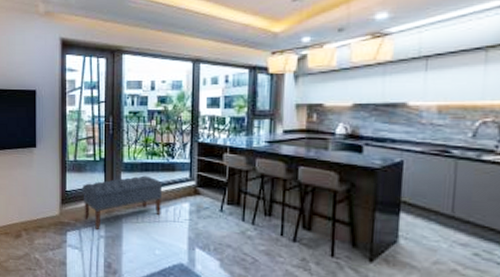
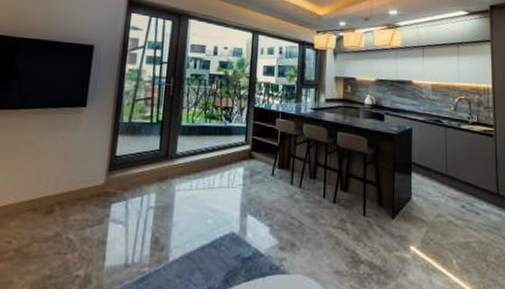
bench: present [83,175,163,229] -> none [133,139,220,199]

